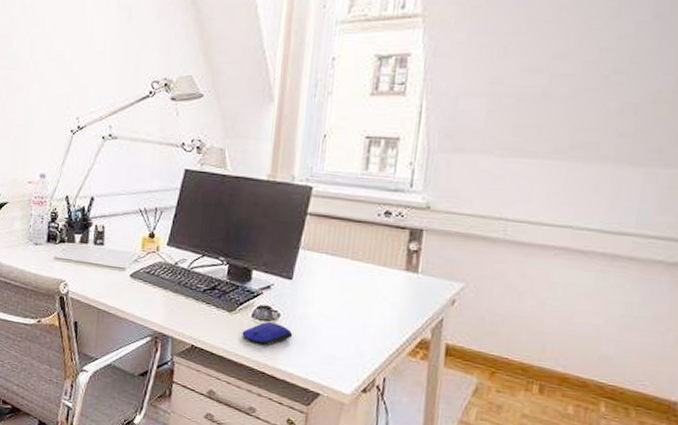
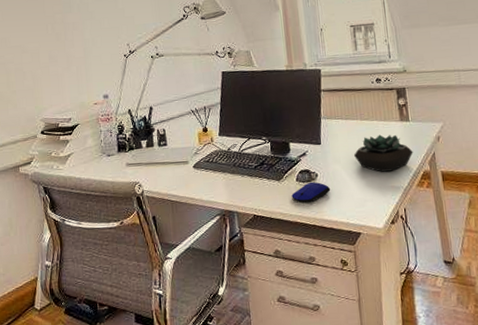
succulent plant: none [333,281,414,330] -> present [354,134,413,172]

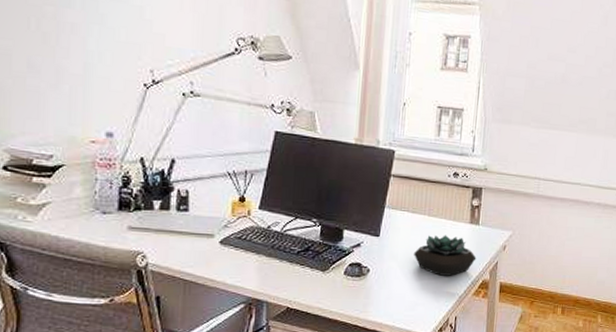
computer mouse: present [291,181,331,203] -> none [335,277,381,301]

